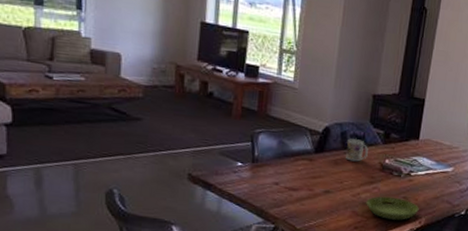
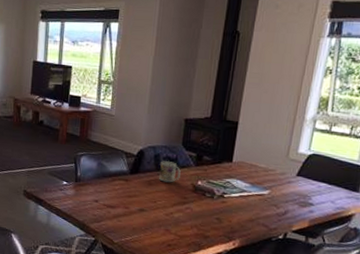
saucer: present [366,196,419,220] -> none [179,216,233,241]

